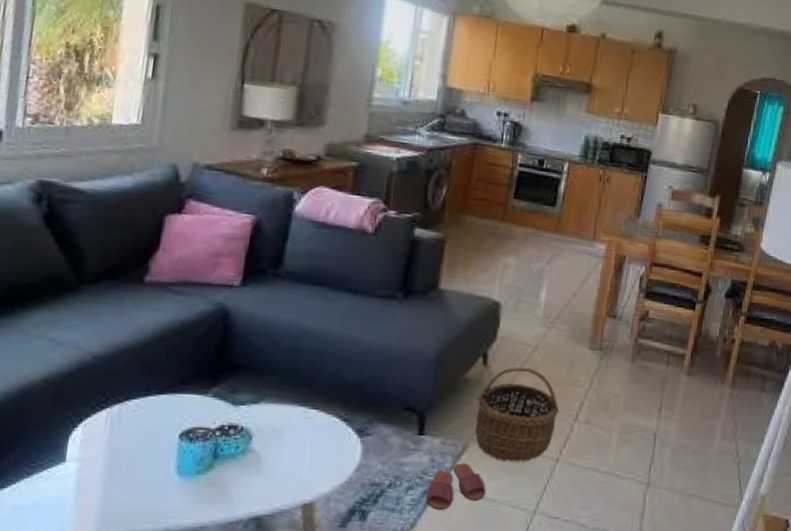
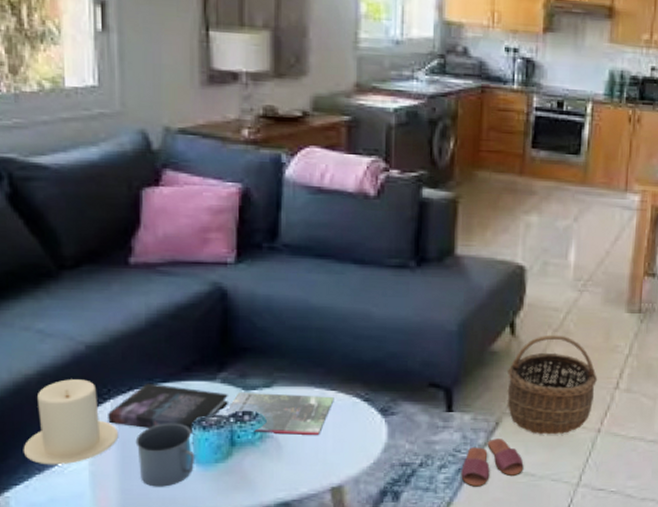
candle: none [16,386,110,470] -> present [23,379,119,465]
book: none [100,393,218,446] -> present [106,383,228,435]
mug: none [123,433,179,496] -> present [135,423,195,487]
magazine: none [209,406,316,452] -> present [222,391,334,435]

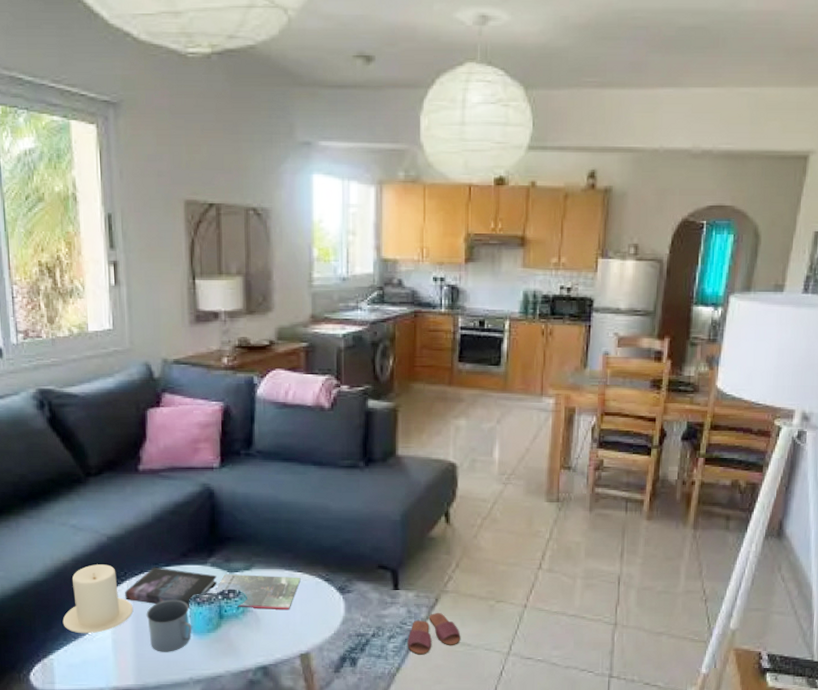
wicker basket: present [507,334,598,435] -> none [444,522,523,610]

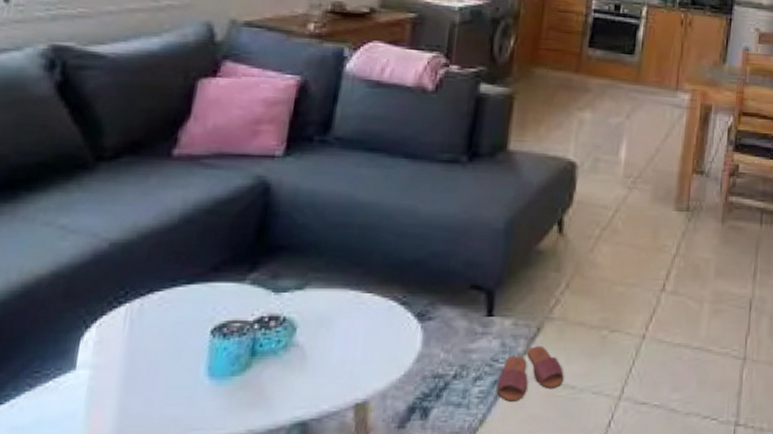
candle: present [62,564,134,634] -> none [16,280,129,380]
book: present [124,567,217,609] -> none [118,284,256,343]
mug: present [146,599,192,652] -> none [144,330,211,405]
magazine: present [212,573,301,609] -> none [246,294,370,343]

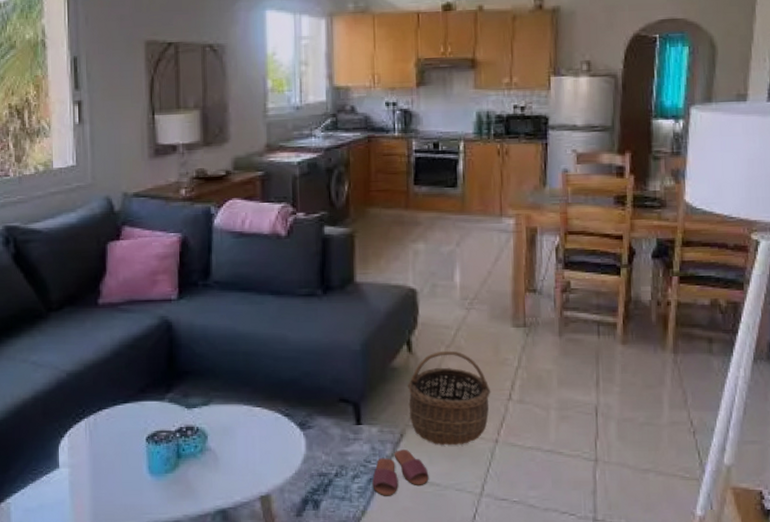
wicker basket: none [550,233,644,342] -> present [408,350,491,446]

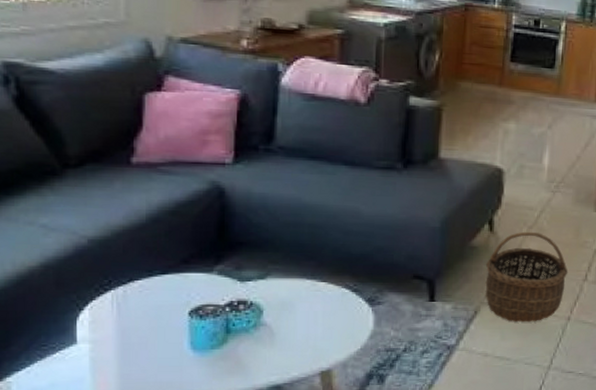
slippers: present [372,450,429,496] -> none [442,326,500,370]

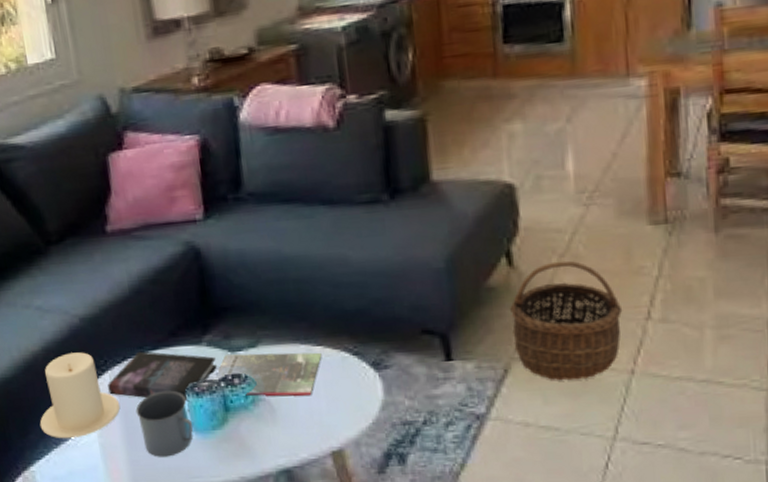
candle: none [25,271,119,352] -> present [39,352,121,439]
book: none [107,274,224,323] -> present [107,351,217,402]
mug: none [135,312,192,372] -> present [135,390,193,457]
magazine: none [219,283,325,323] -> present [213,352,322,397]

